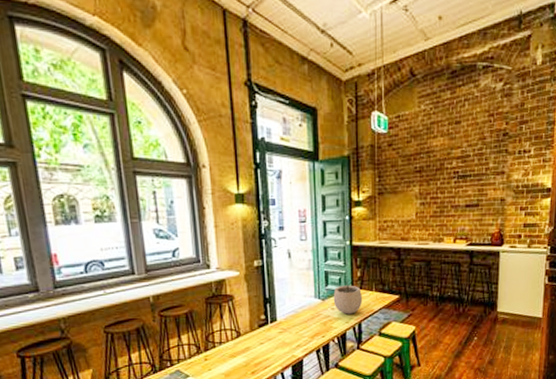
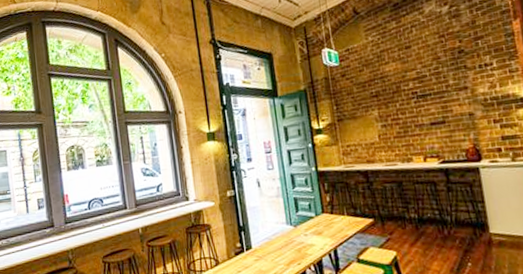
plant pot: present [333,280,363,315] -> none [304,205,336,241]

